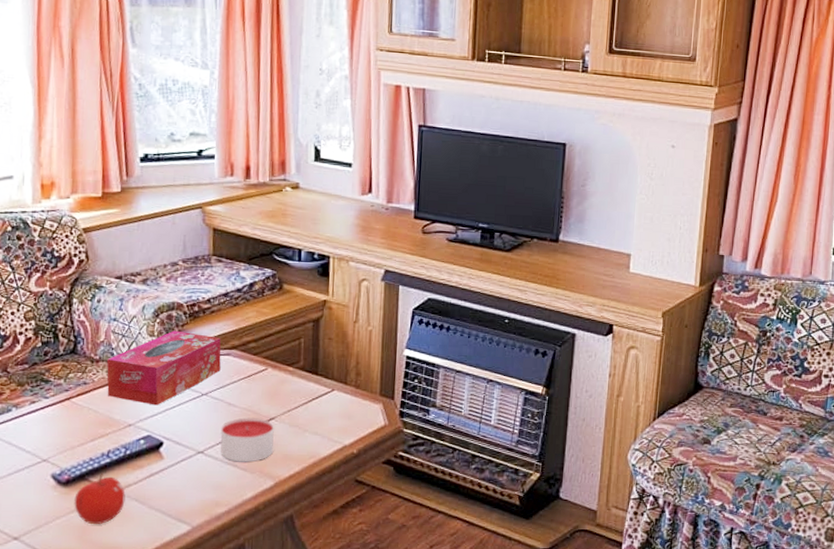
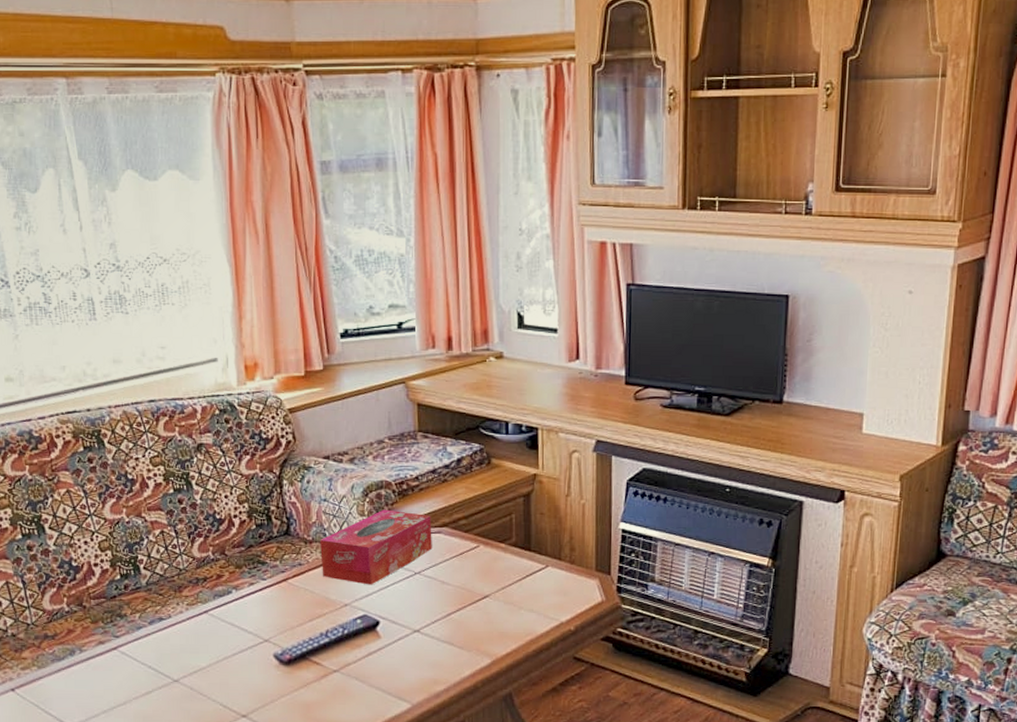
fruit: present [74,474,126,525] -> none [297,653,346,703]
candle: present [220,417,274,463] -> none [435,596,490,641]

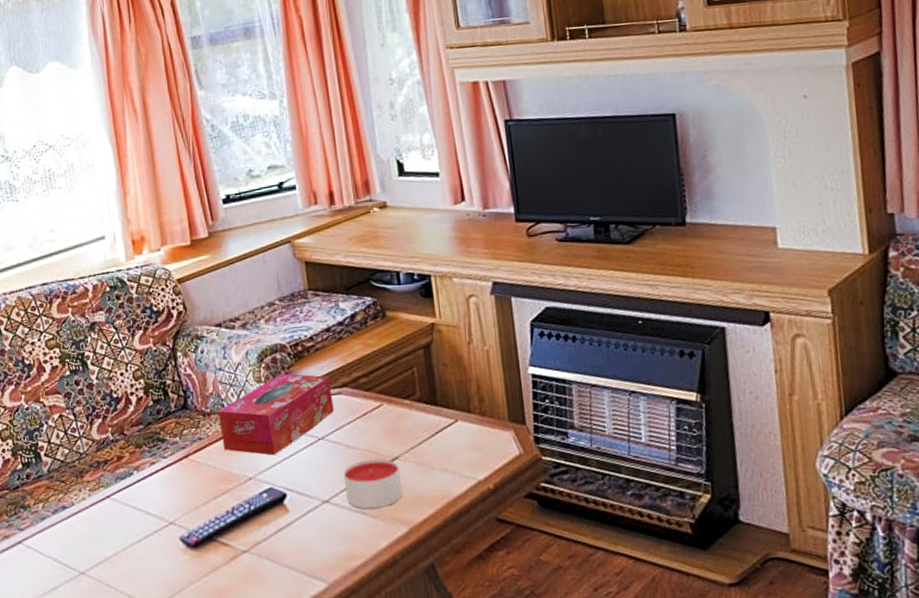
candle: none [435,596,490,641] -> present [343,459,403,509]

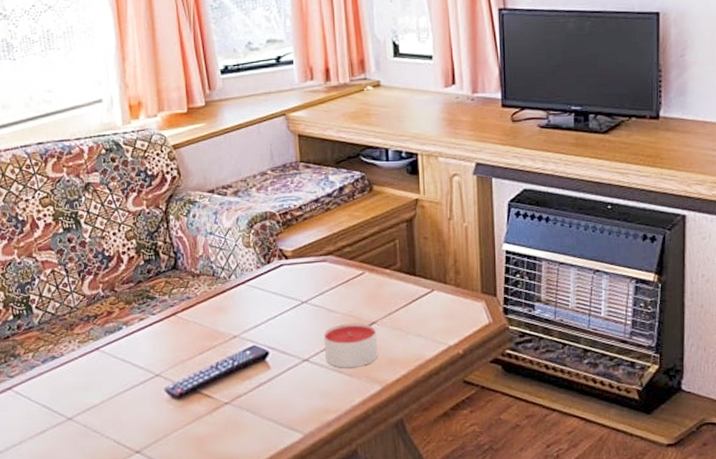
tissue box: present [219,373,334,456] -> none [208,240,318,316]

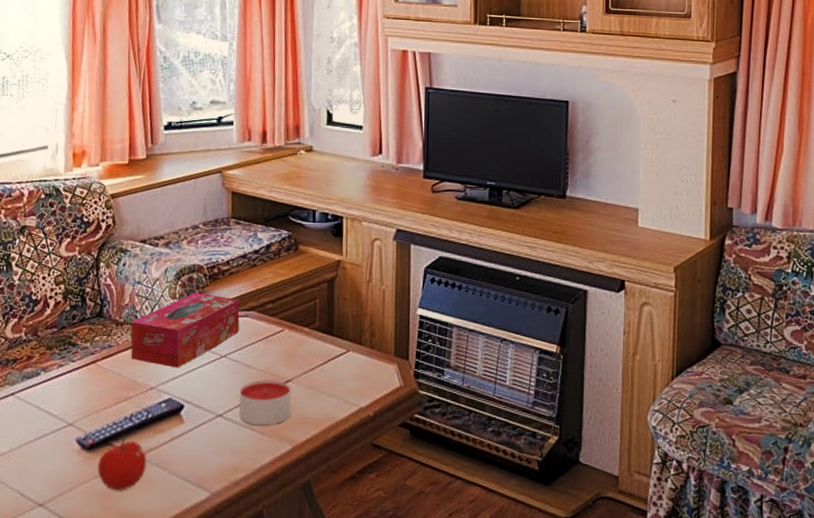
fruit: none [189,386,237,436] -> present [97,438,147,491]
tissue box: none [208,240,318,316] -> present [130,292,240,368]

